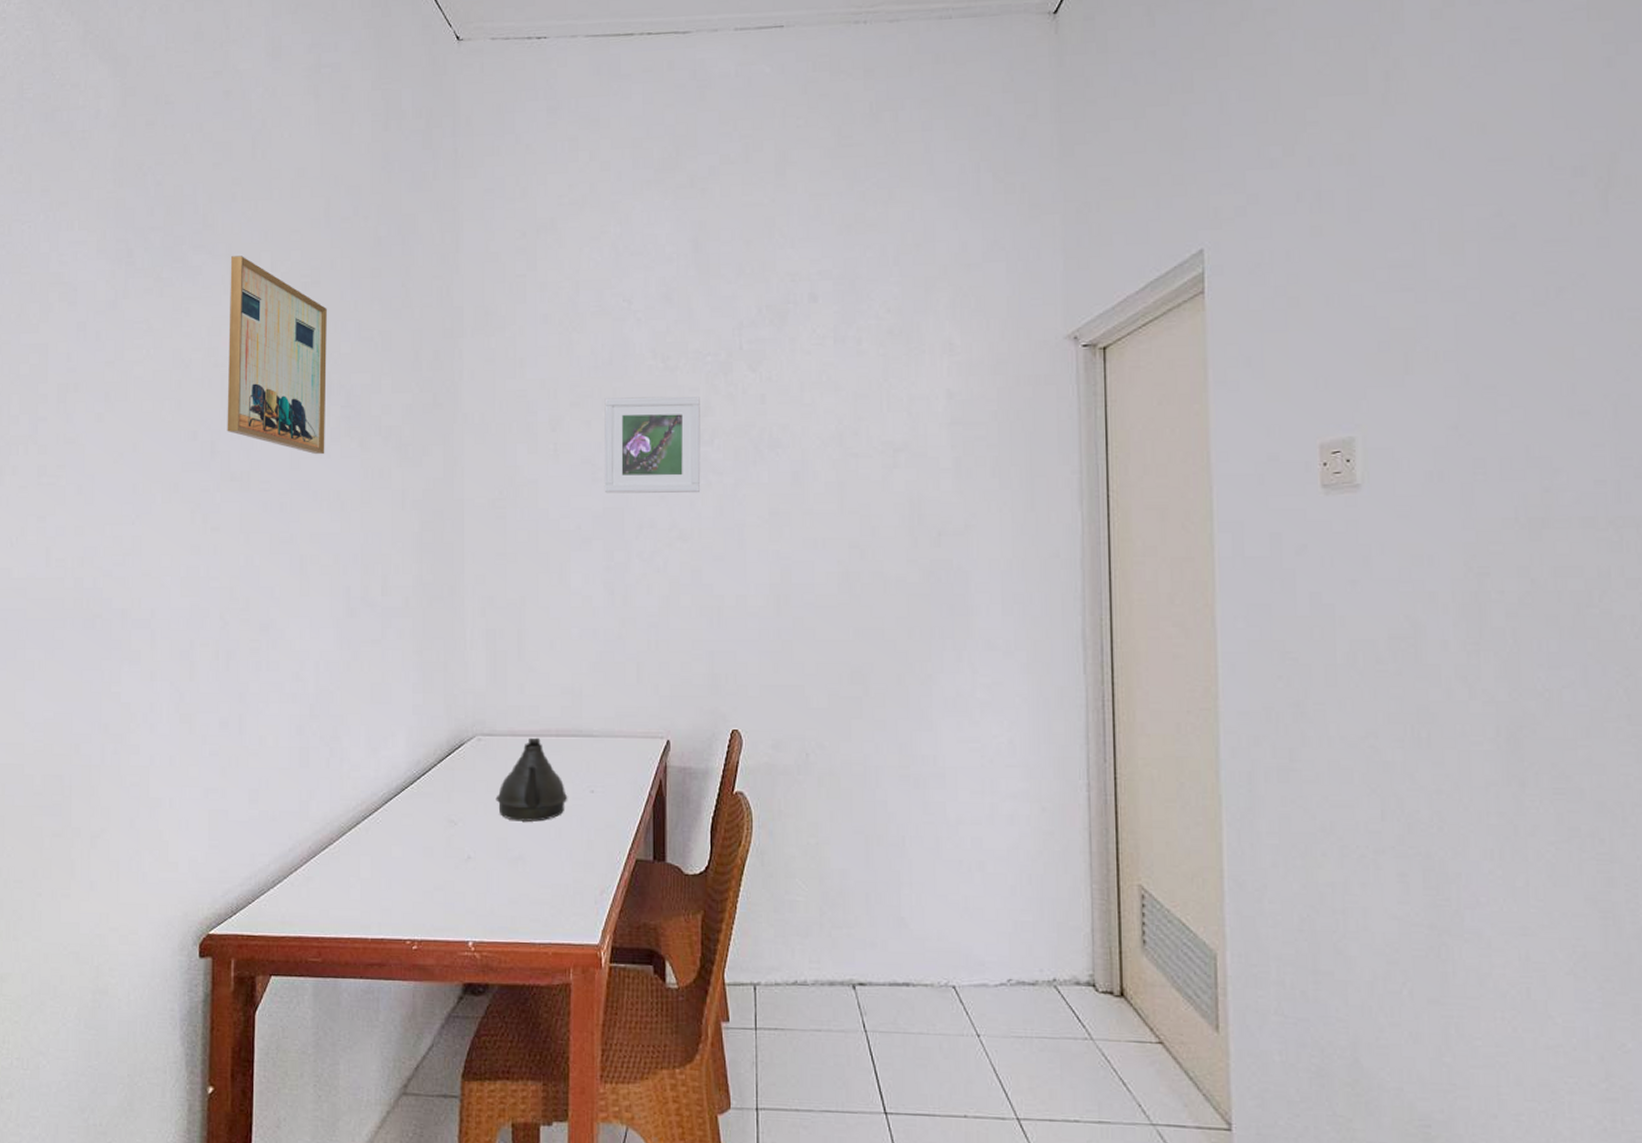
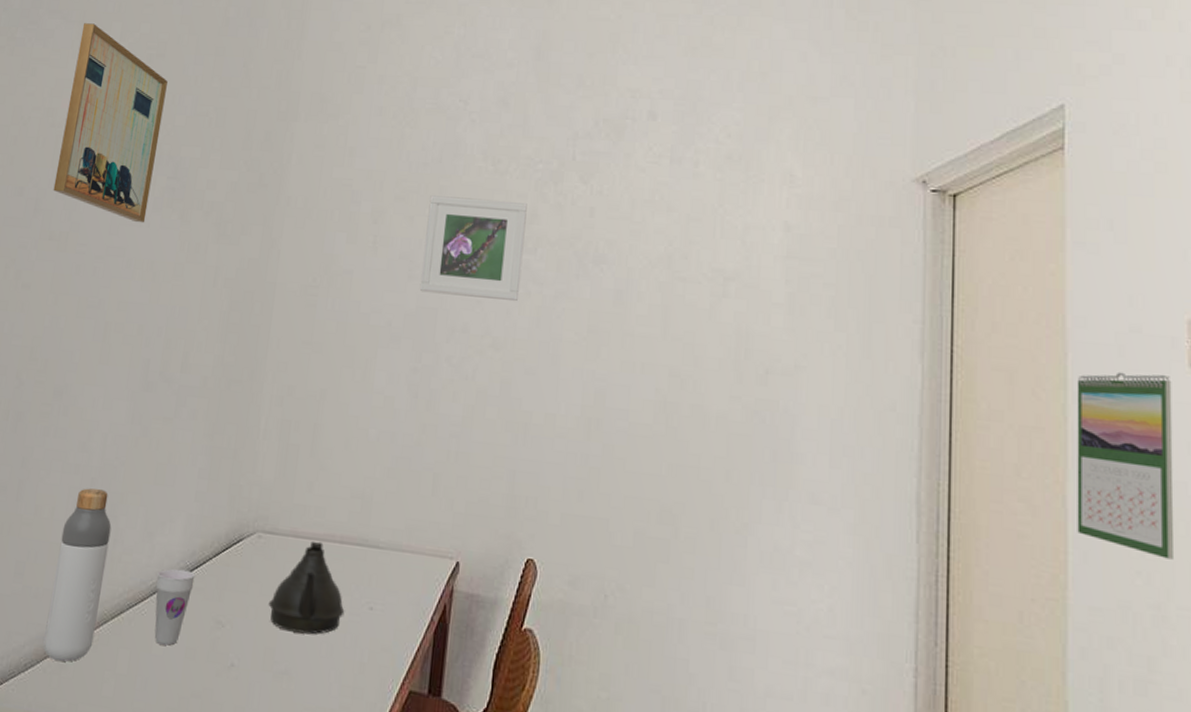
bottle: none [287,714,336,875] -> present [43,488,112,662]
cup: none [386,778,423,848] -> present [154,568,195,646]
calendar: none [1221,496,1311,662] -> present [1077,371,1175,560]

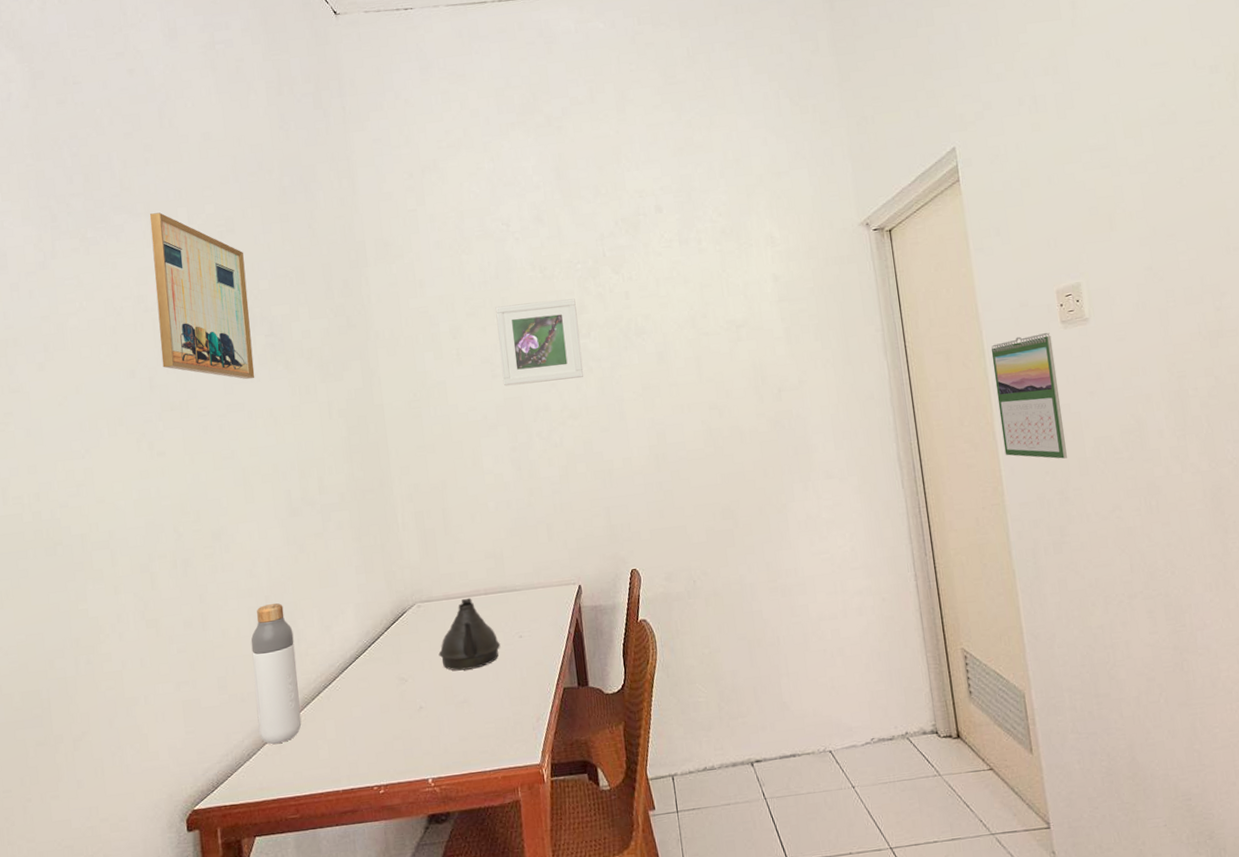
cup: present [154,568,195,646] -> none [341,646,375,709]

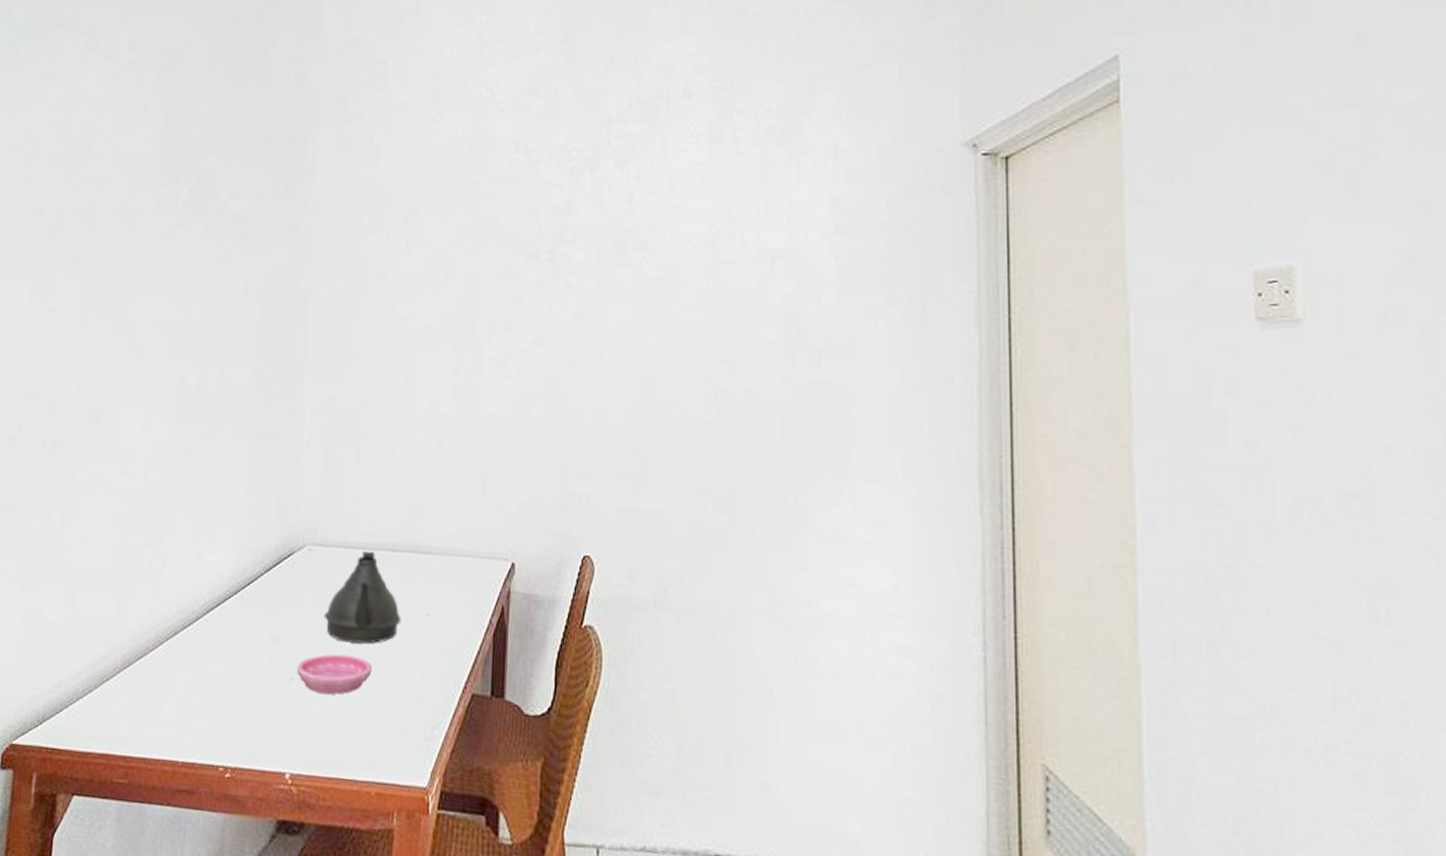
wall art: present [150,212,255,380] -> none [72,33,182,238]
bottle: present [250,603,302,745] -> none [100,511,159,686]
saucer: none [423,679,484,714] -> present [296,654,372,695]
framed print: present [495,298,583,386] -> none [456,191,563,296]
calendar: present [991,332,1067,459] -> none [1140,329,1245,518]

